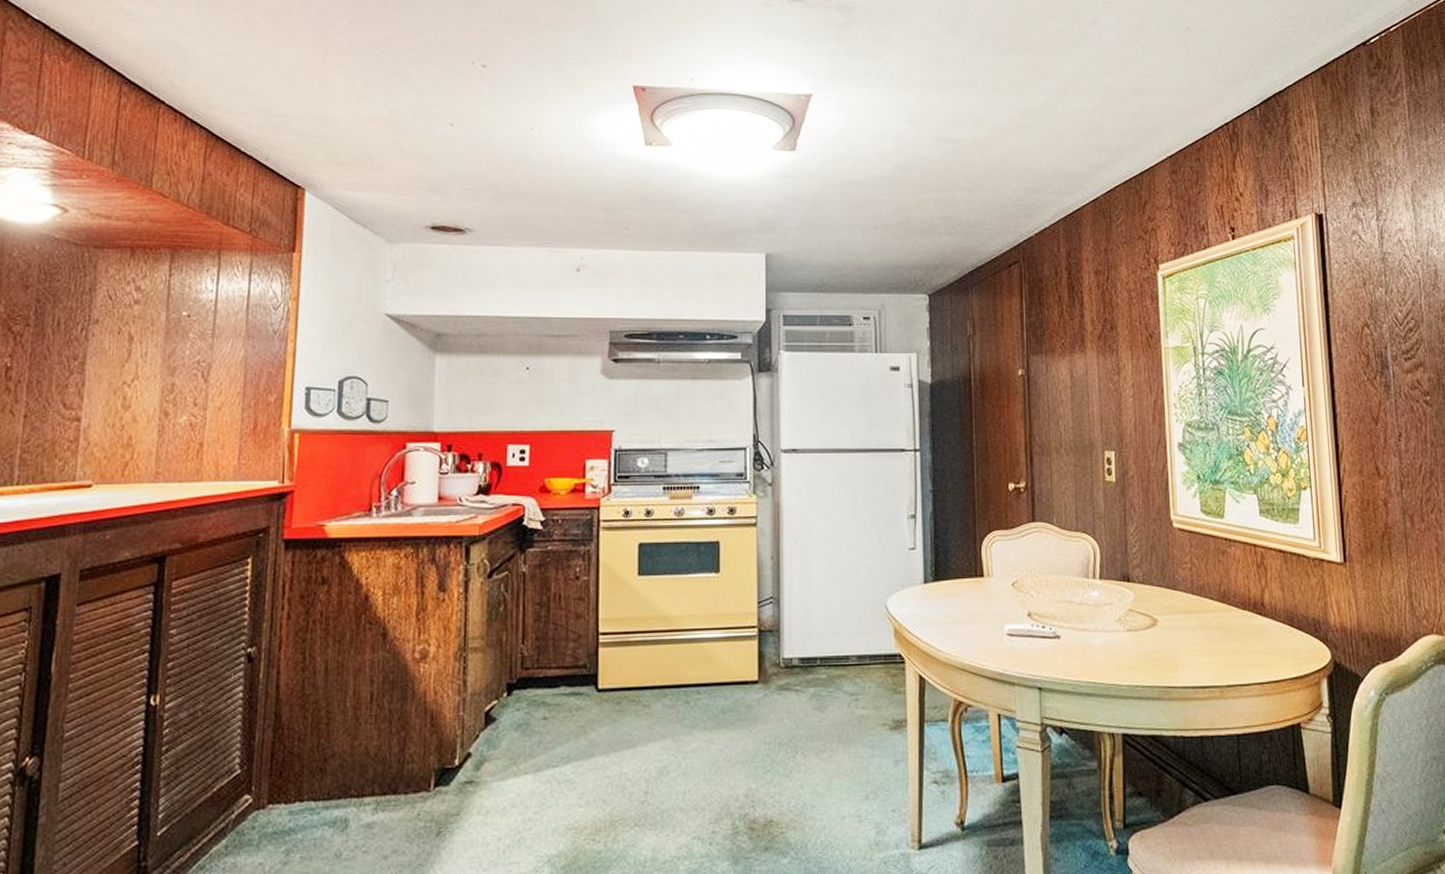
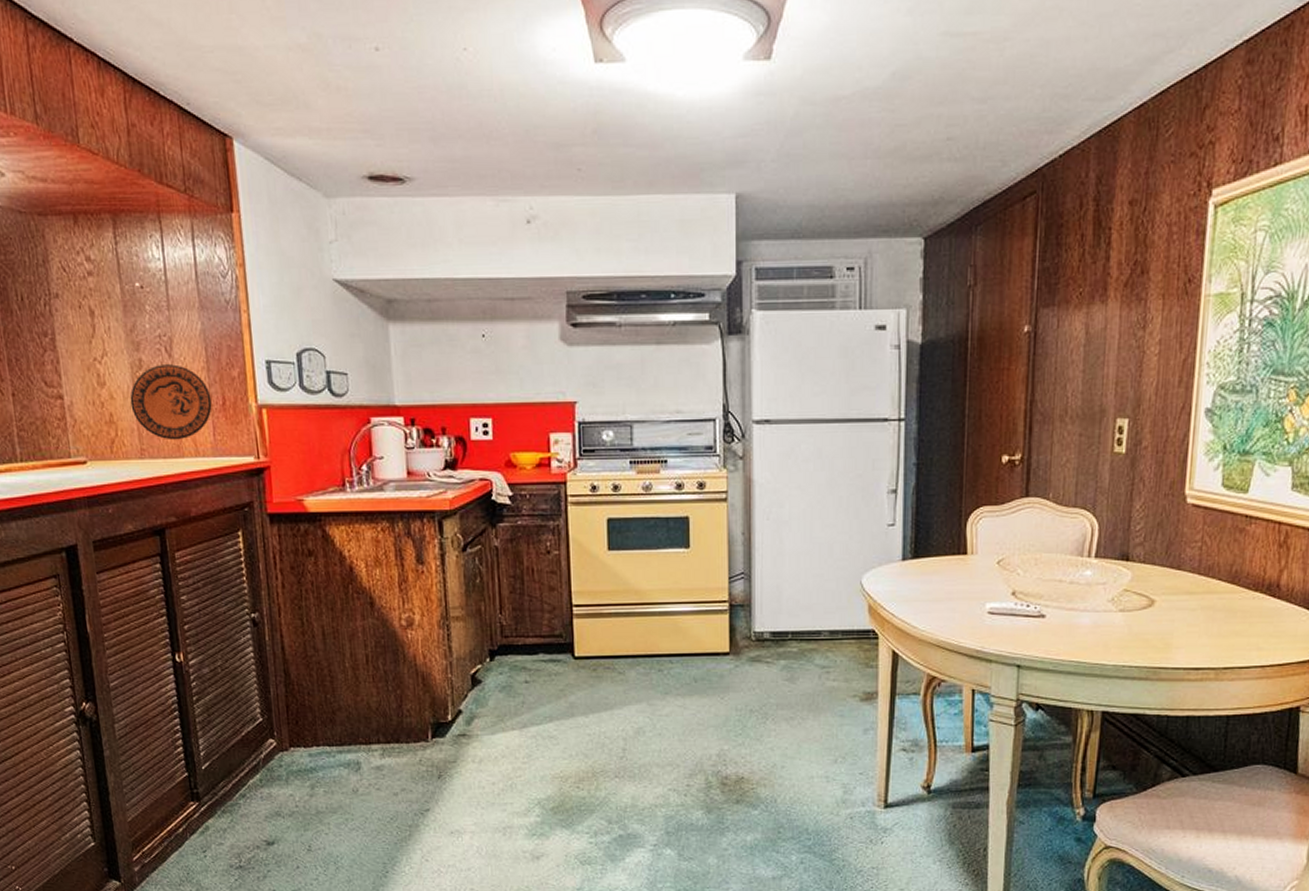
decorative plate: none [153,389,243,464] -> present [130,364,212,440]

